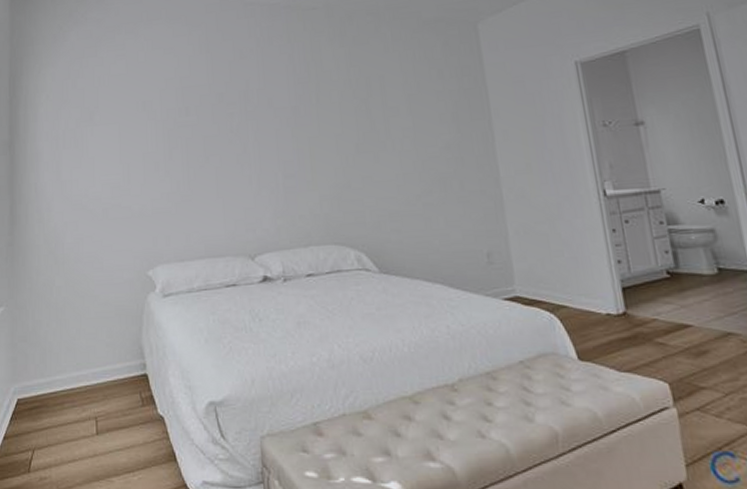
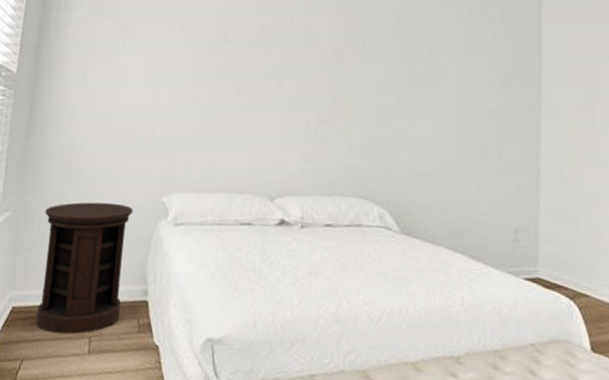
side table: none [37,283,123,420] -> present [36,202,133,335]

